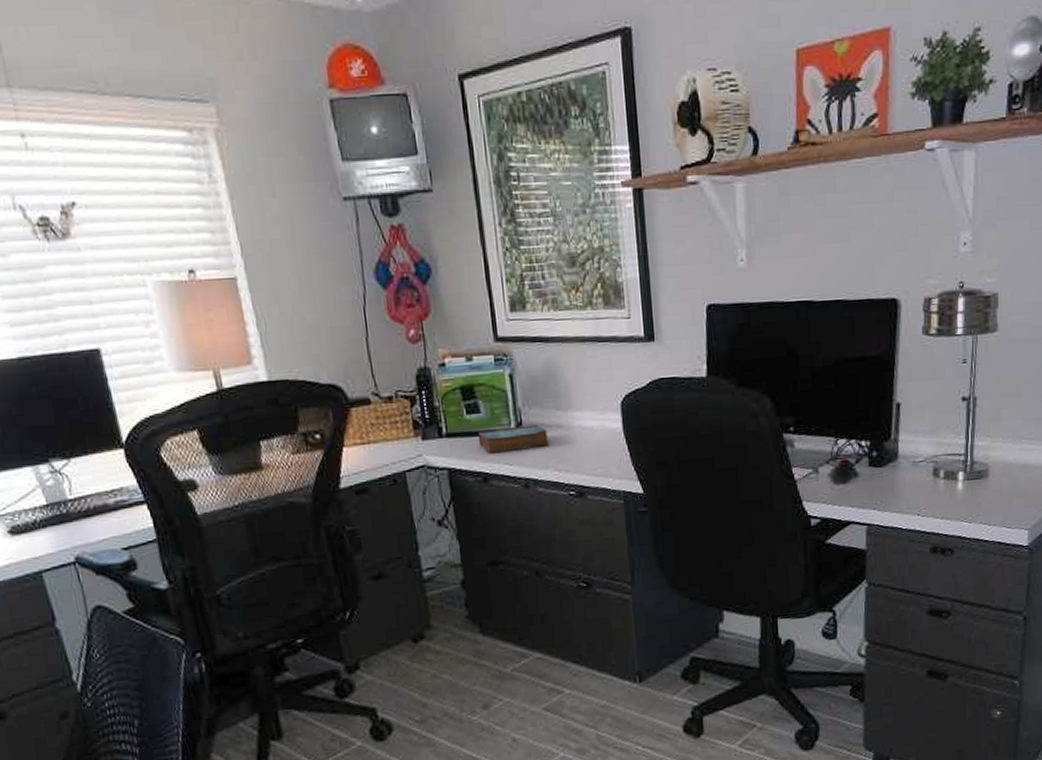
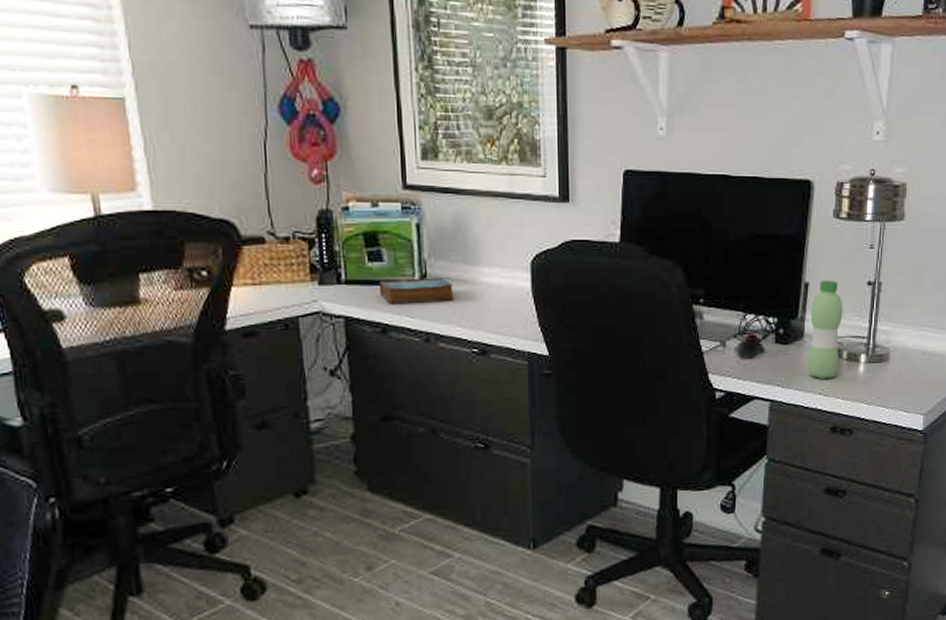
water bottle: none [902,398,938,500] -> present [807,280,843,379]

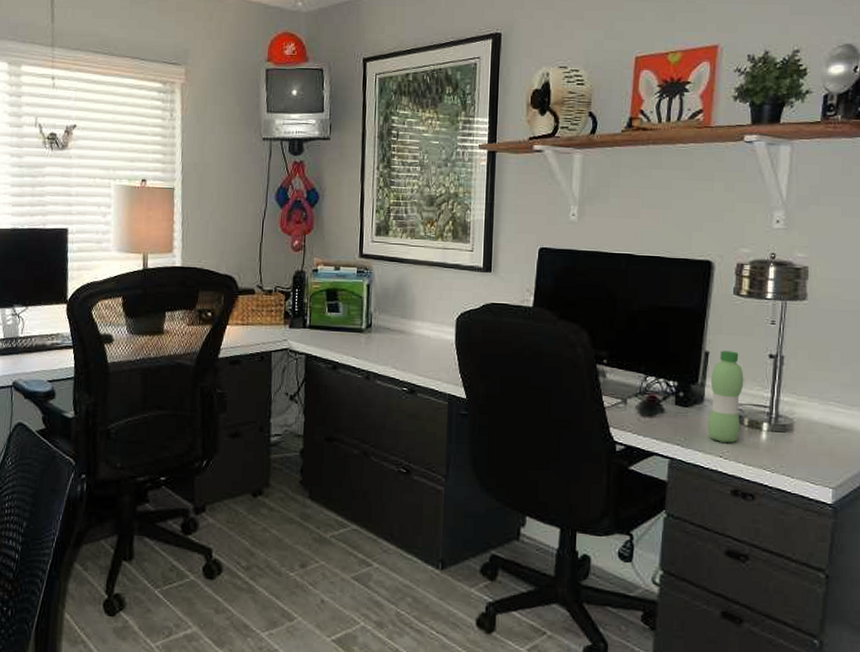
book: present [378,277,455,305] -> none [334,327,392,347]

